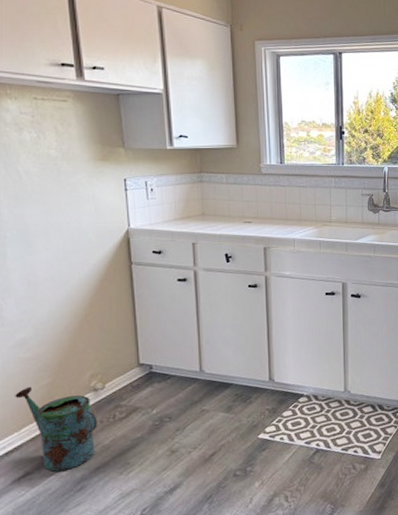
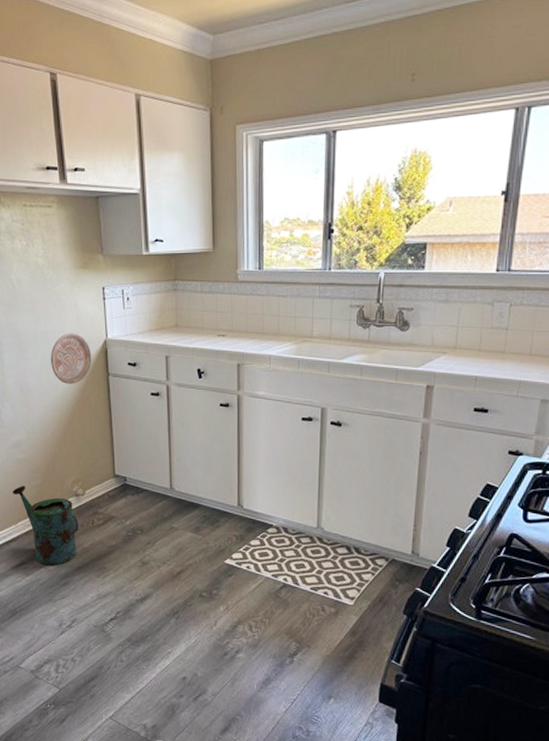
decorative plate: none [64,223,112,275] -> present [50,333,92,384]

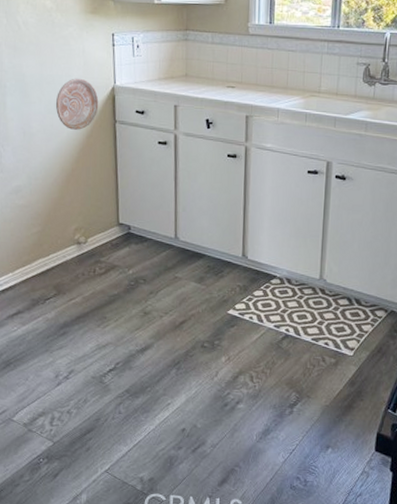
watering can: present [12,485,79,565] -> none [11,232,80,314]

